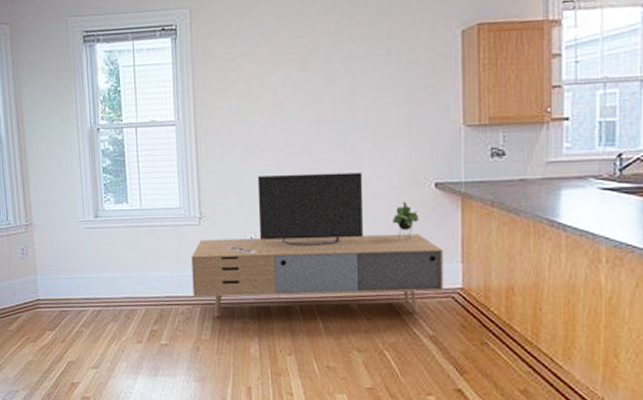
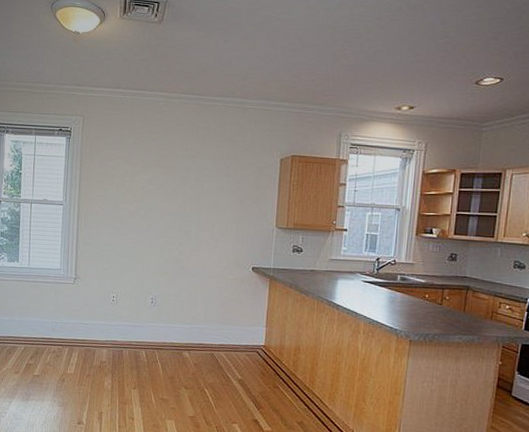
media console: present [191,172,444,318] -> none [64,250,254,362]

